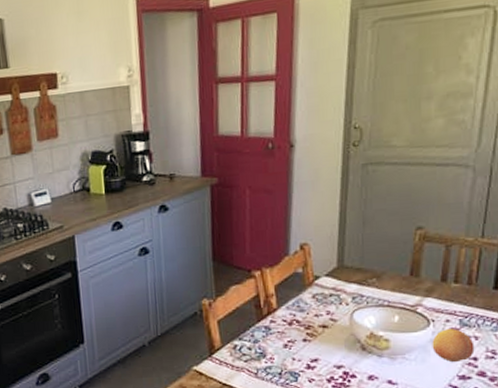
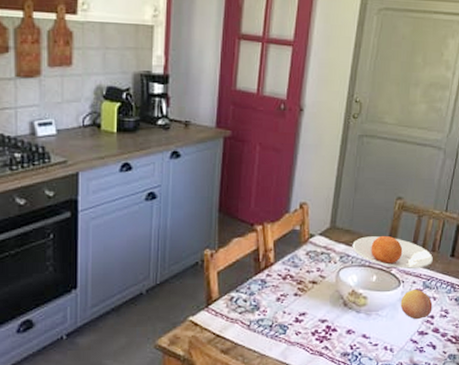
plate: none [365,271,470,306] -> present [352,235,433,268]

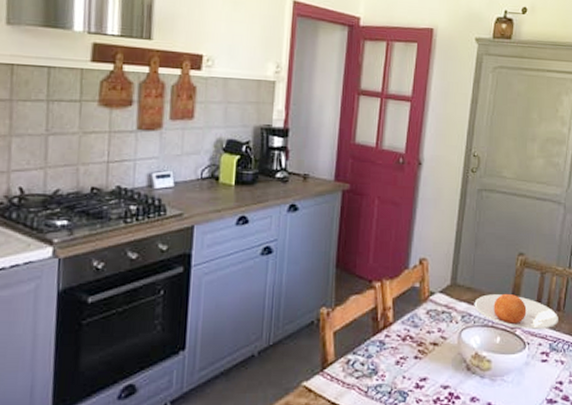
fruit: present [400,290,433,320] -> none [526,353,561,386]

